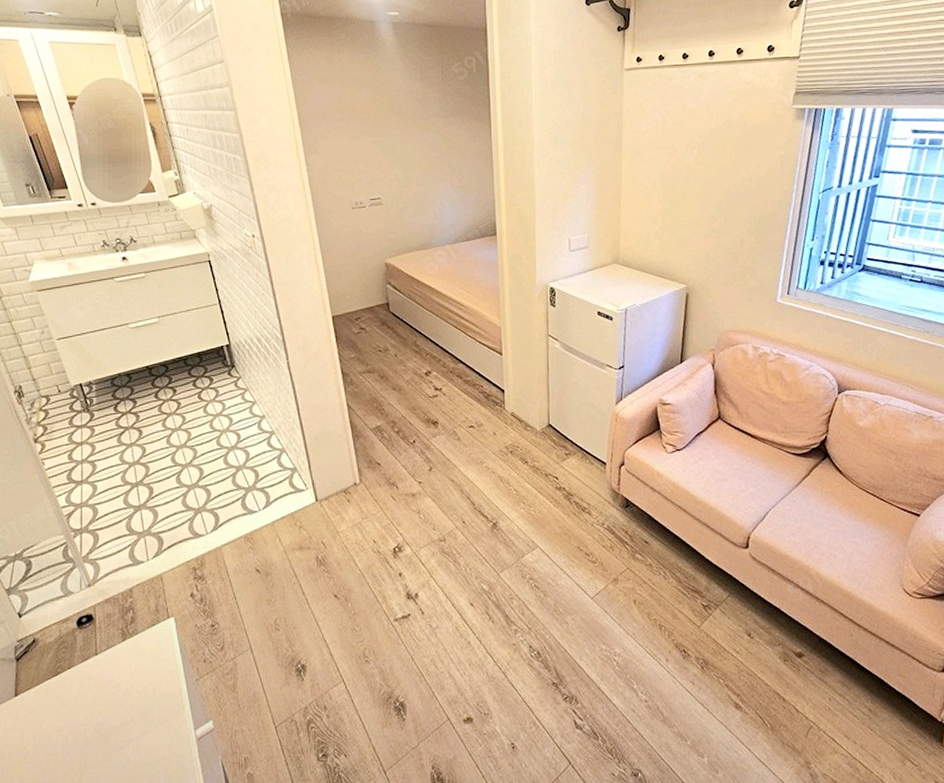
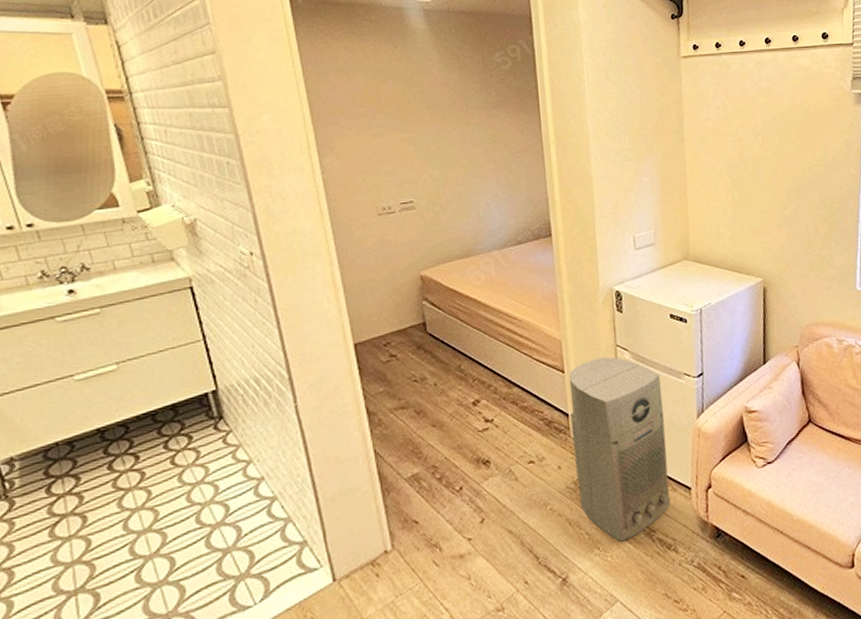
air purifier: none [505,345,588,500] -> present [568,357,671,542]

